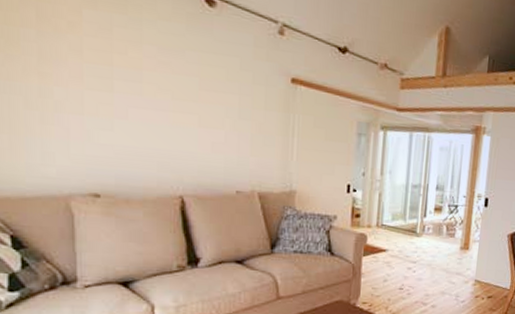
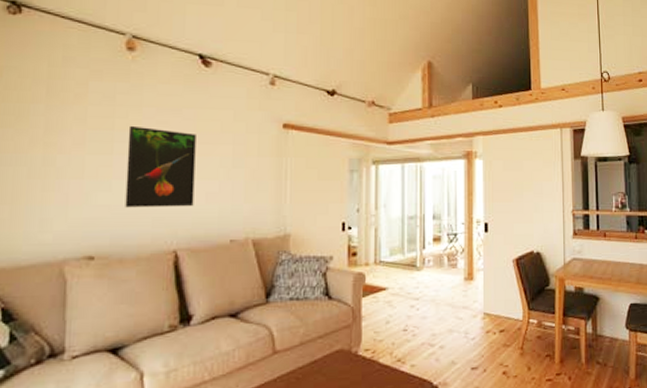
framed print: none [128,63,201,155] -> present [125,125,196,208]

